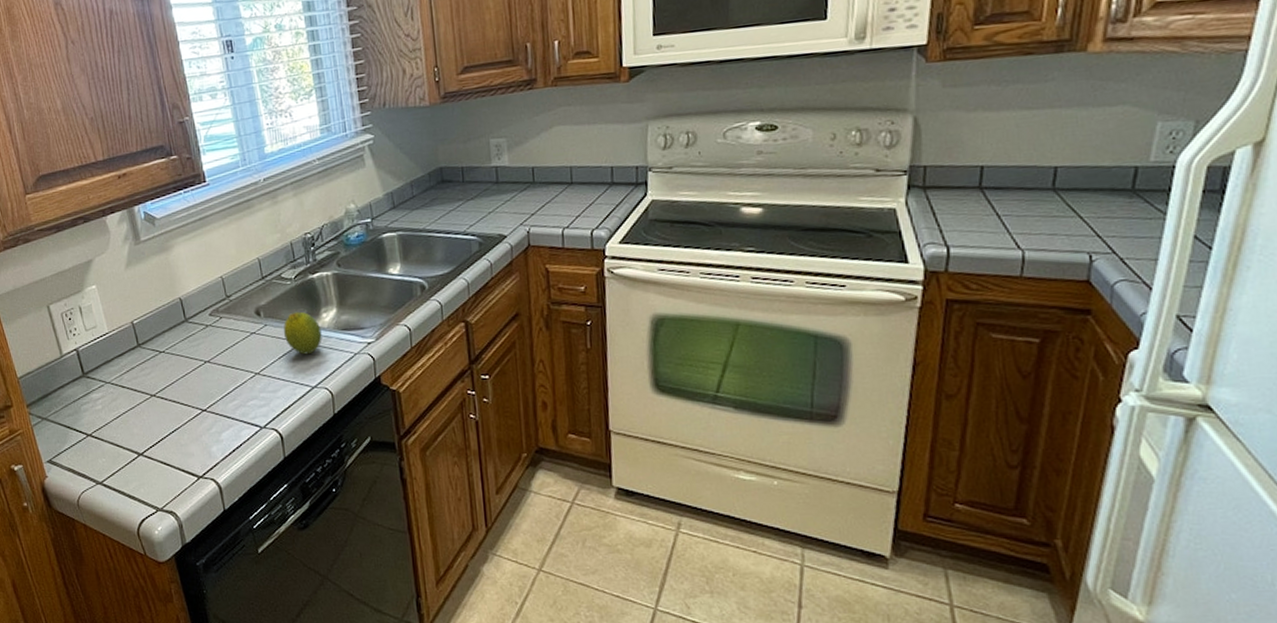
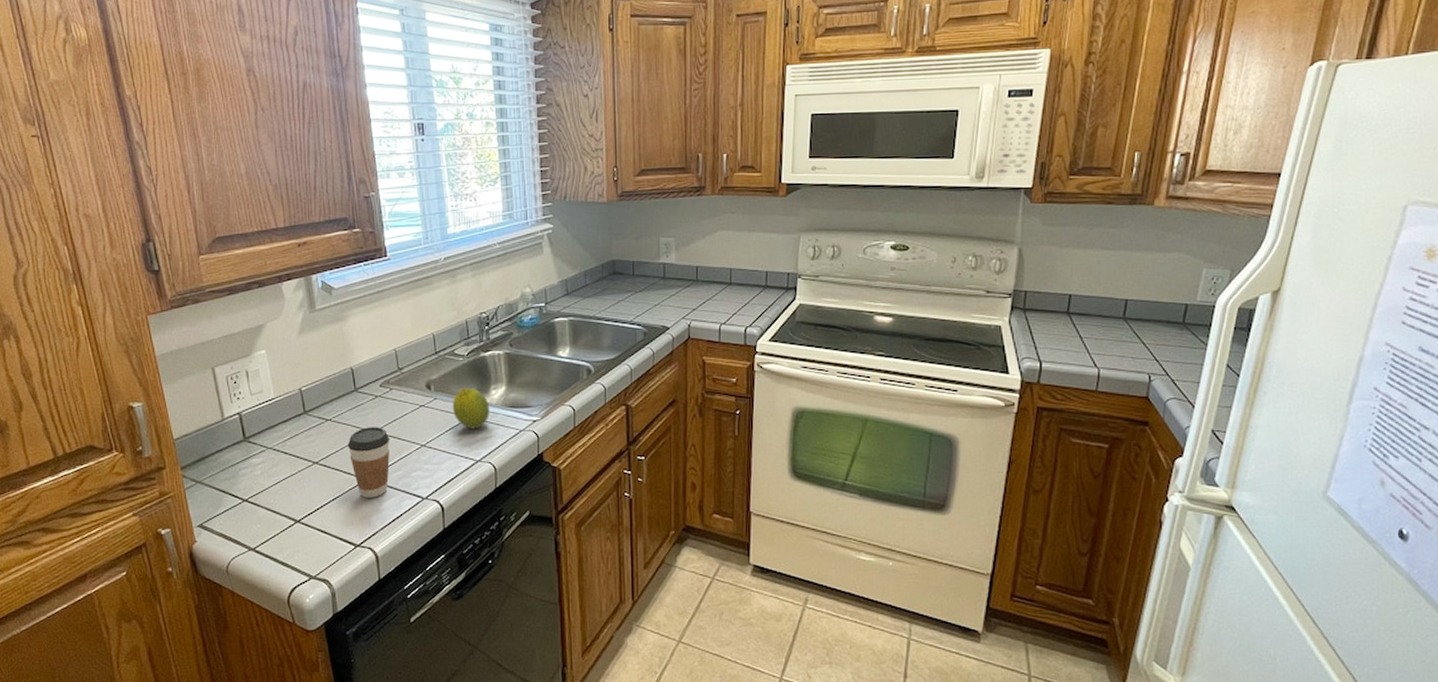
coffee cup: none [182,356,226,429] -> present [347,427,390,498]

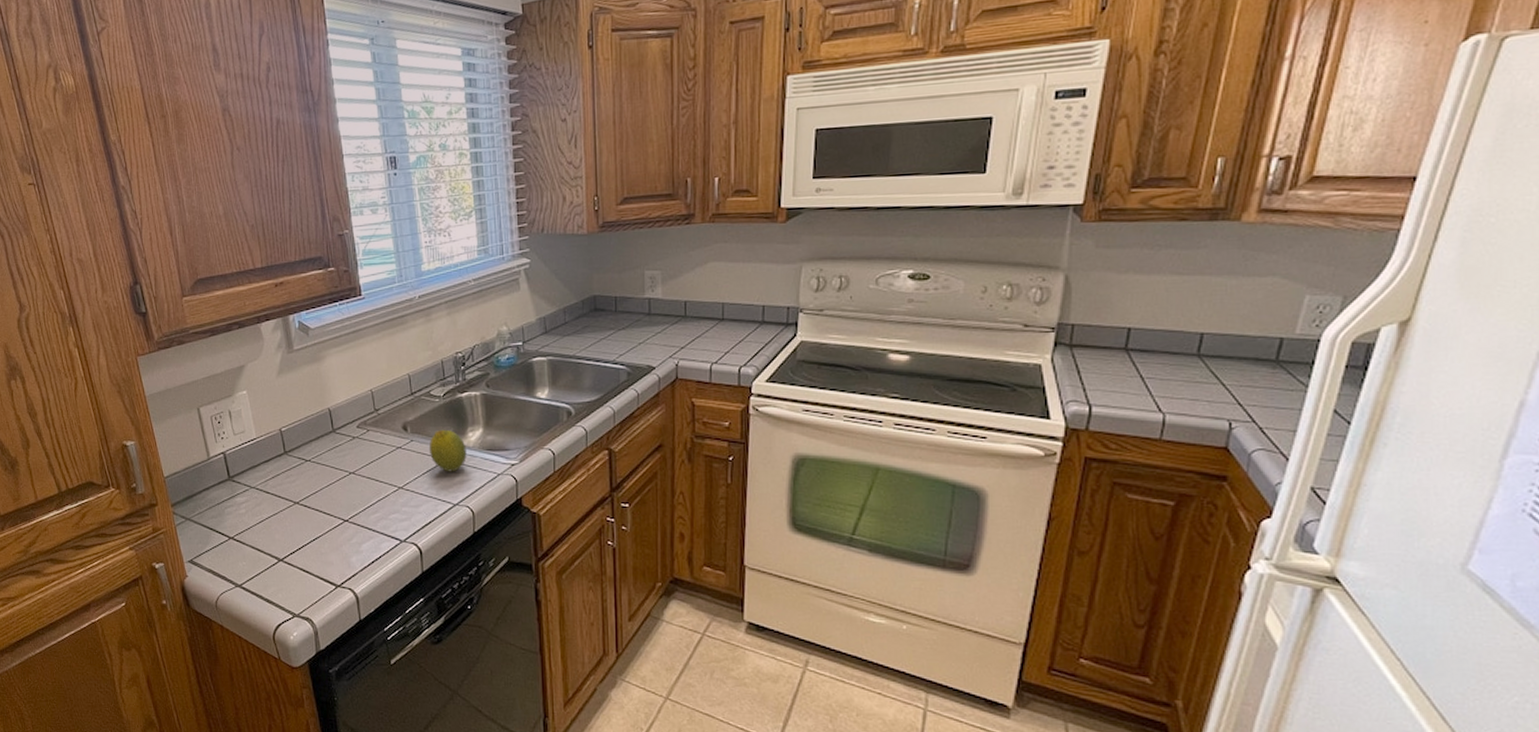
coffee cup: present [347,427,390,498] -> none [326,468,368,539]

